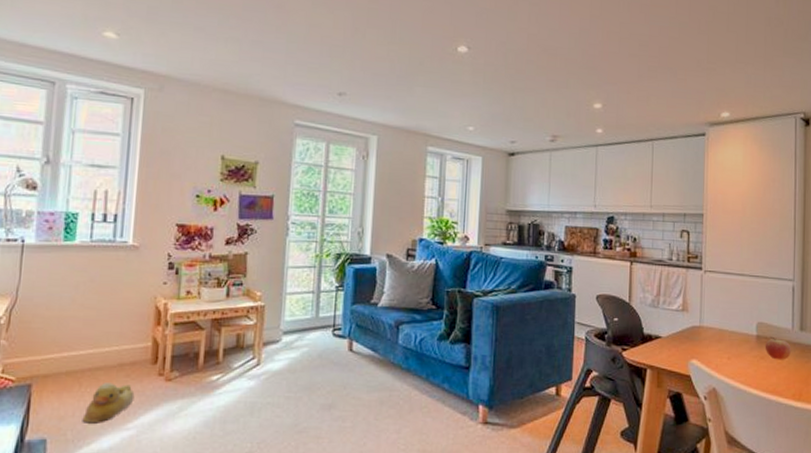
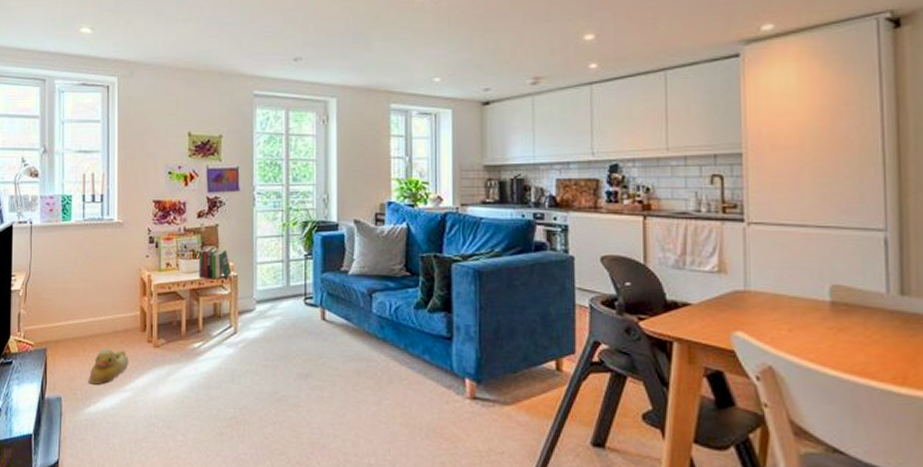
books: none [223,274,259,310] -> present [199,246,232,280]
fruit: present [765,336,791,360] -> none [844,302,886,333]

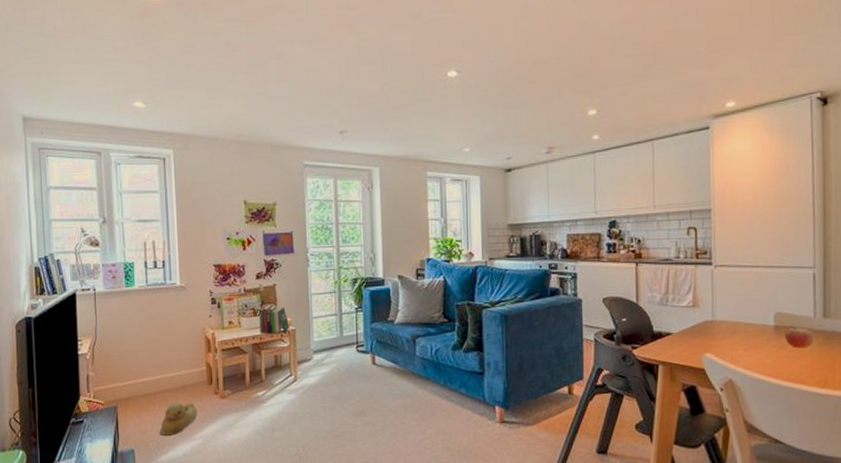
fruit: none [844,302,886,333] -> present [784,325,813,349]

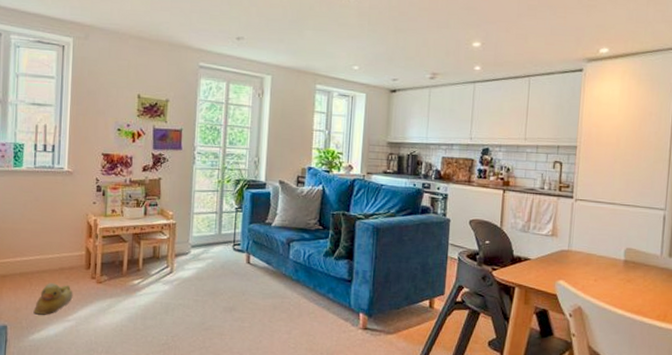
books: present [259,304,290,334] -> none [141,196,171,227]
fruit: present [784,325,813,349] -> none [632,261,659,284]

